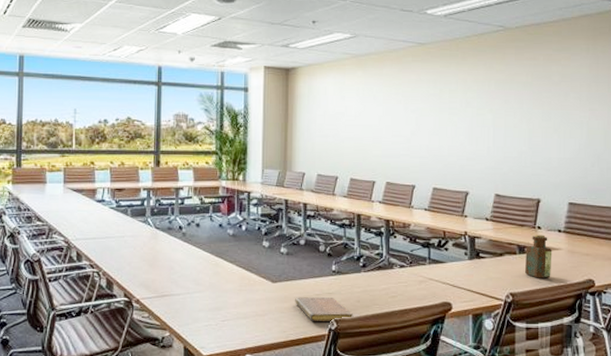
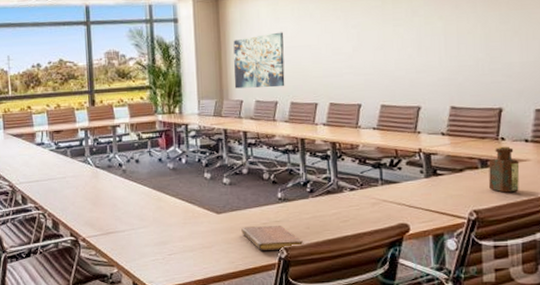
wall art: none [298,110,347,163] -> present [233,32,285,89]

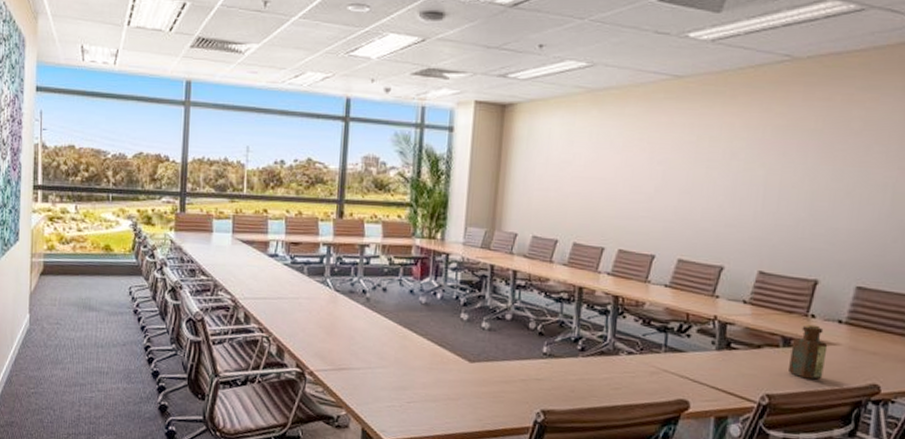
wall art: present [233,32,285,89] -> none [510,158,575,224]
notebook: present [241,226,303,250] -> none [495,381,564,412]

